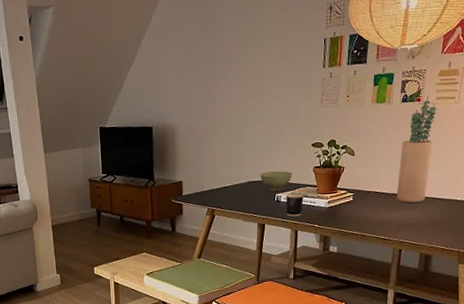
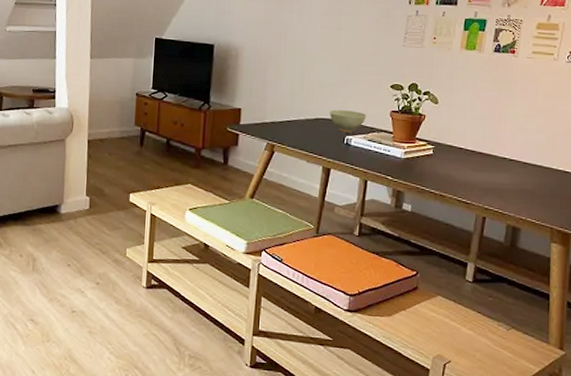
mug: present [286,194,304,217] -> none [356,138,377,165]
vase: present [396,96,437,204] -> none [482,48,533,167]

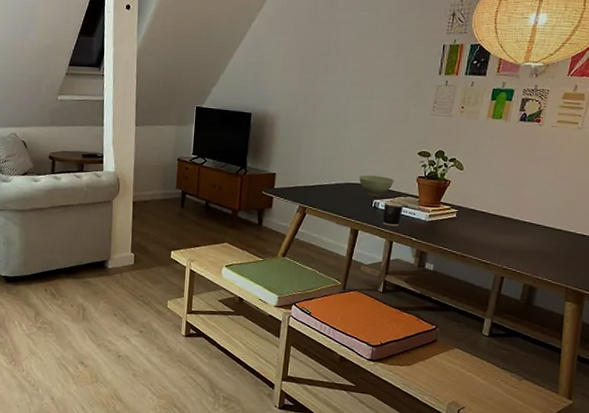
mug: none [356,138,377,165] -> present [383,202,403,227]

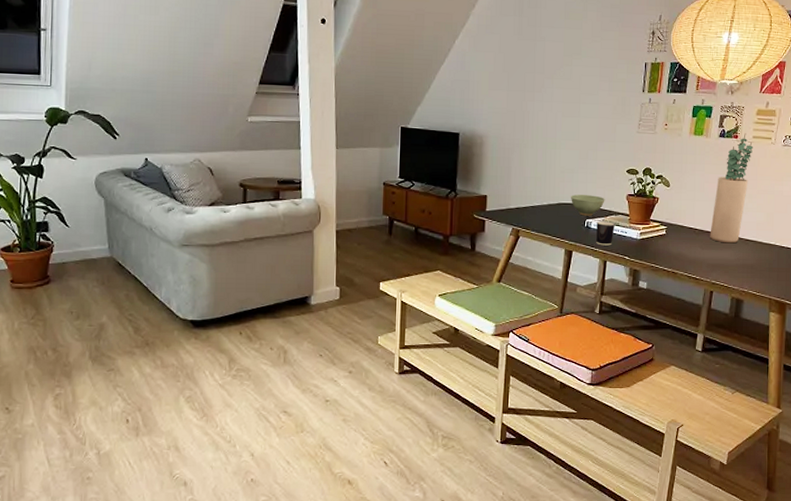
vase: none [503,117,558,230] -> present [710,133,754,244]

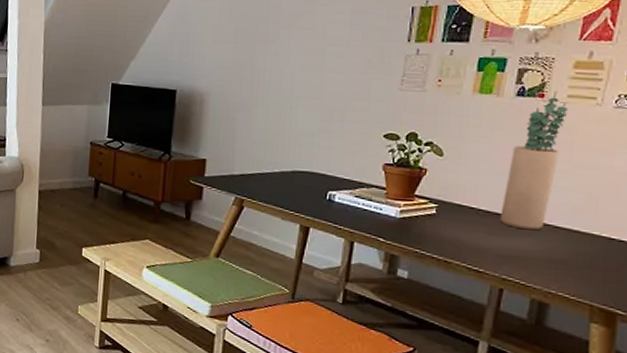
bowl: present [570,194,605,216] -> none [308,161,354,188]
mug: present [596,221,615,246] -> none [341,194,366,224]

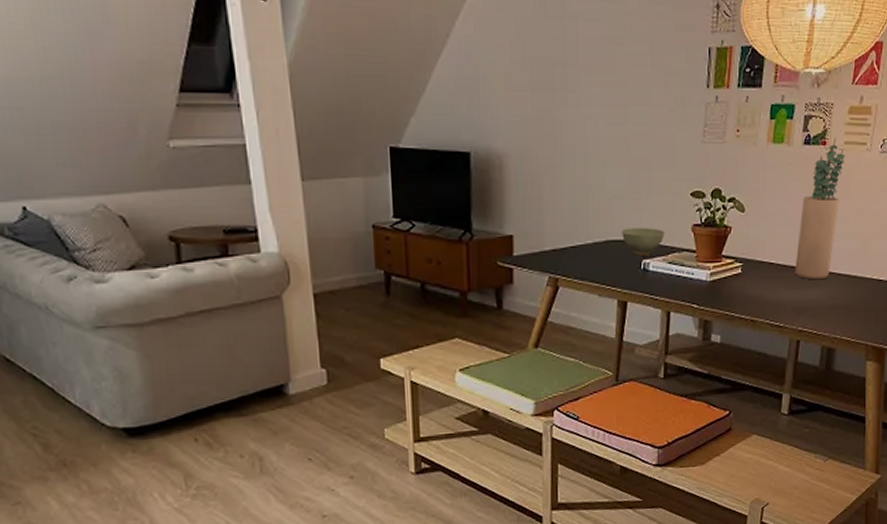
bowl: none [308,161,354,188] -> present [620,228,665,255]

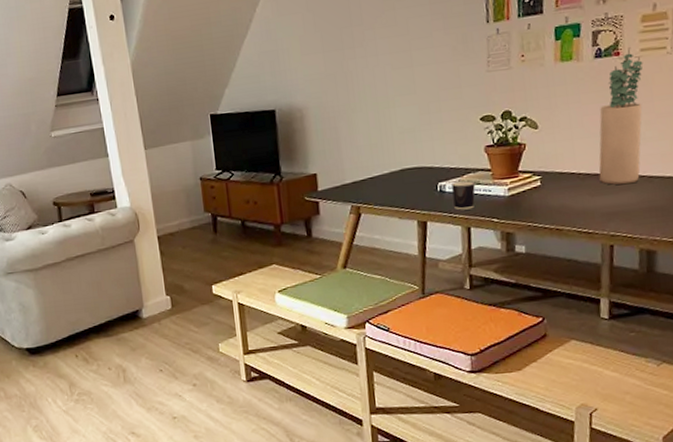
bowl: present [620,228,665,255] -> none [415,153,459,180]
mug: none [656,261,679,292] -> present [452,180,476,210]

